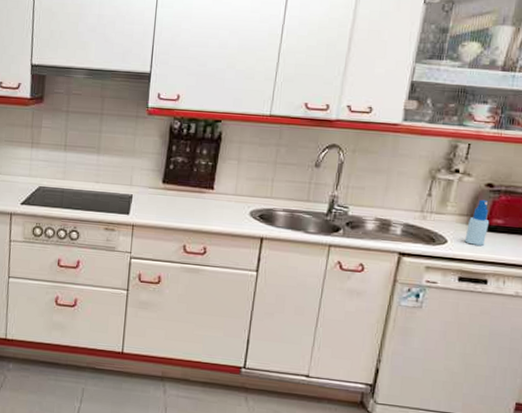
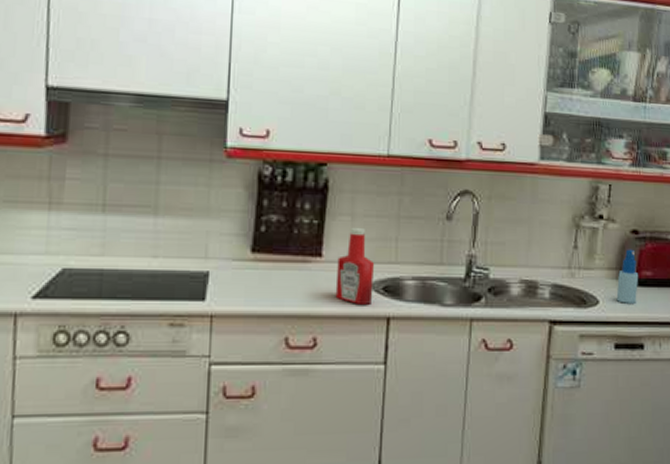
ketchup bottle: none [222,169,253,227] -> present [335,227,374,304]

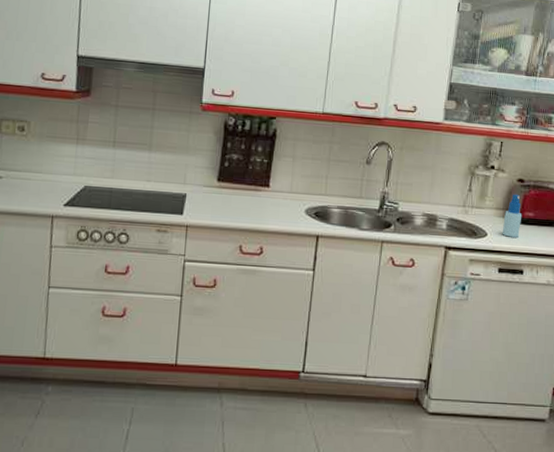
ketchup bottle: present [335,227,374,304] -> none [278,166,308,225]

